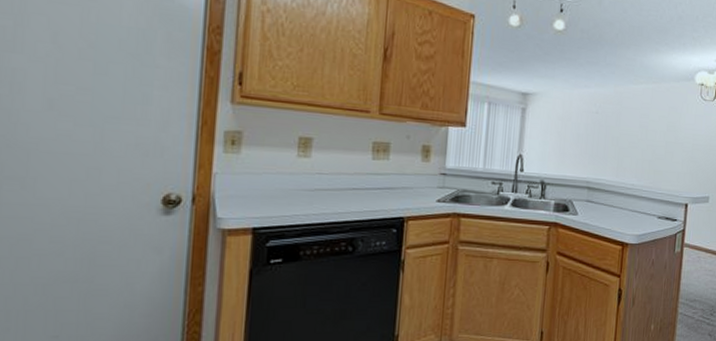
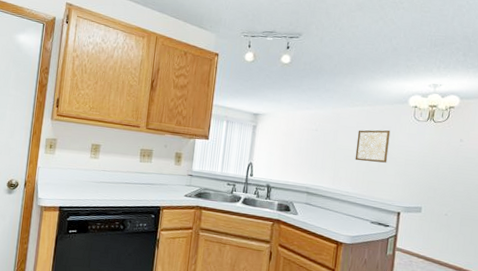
wall art: none [640,111,677,149] -> present [355,130,391,163]

